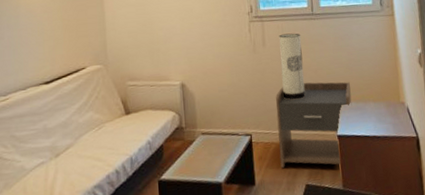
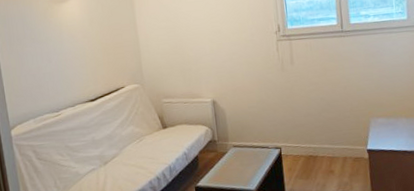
nightstand: present [276,82,352,168] -> none [304,98,383,179]
table lamp: present [279,33,305,100] -> none [307,51,335,116]

